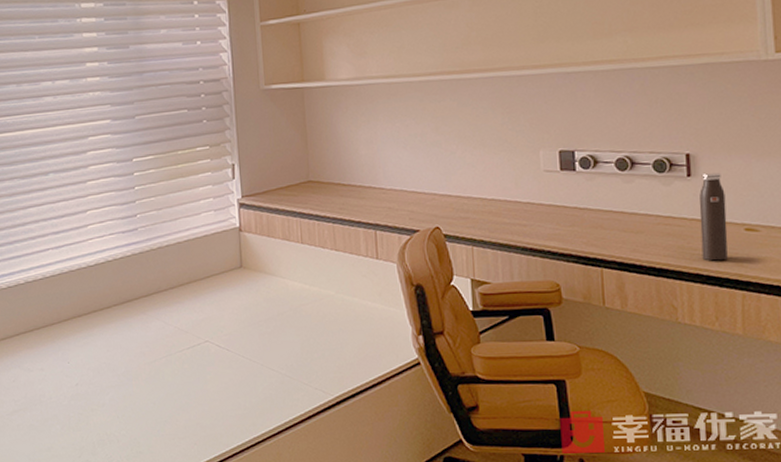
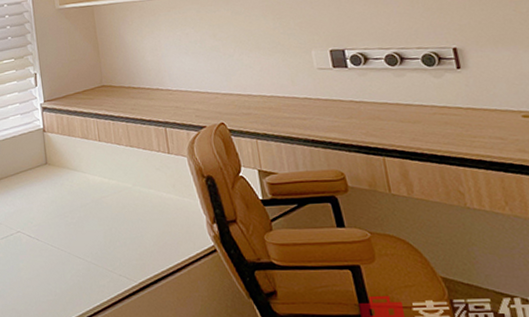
water bottle: present [699,173,728,261] -> none [471,64,509,147]

